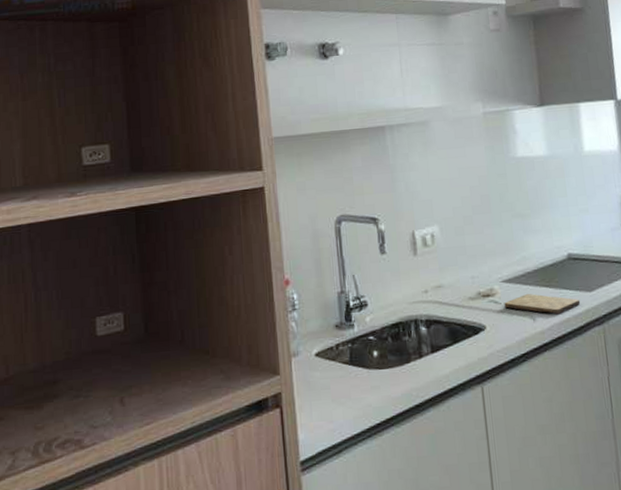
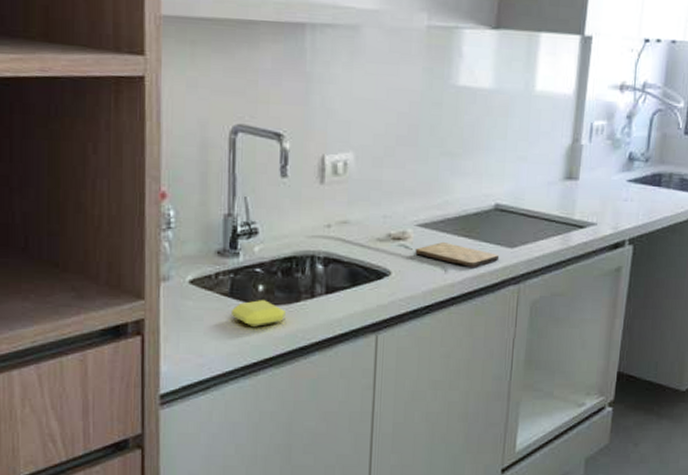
soap bar: none [353,364,400,391] -> present [232,300,286,328]

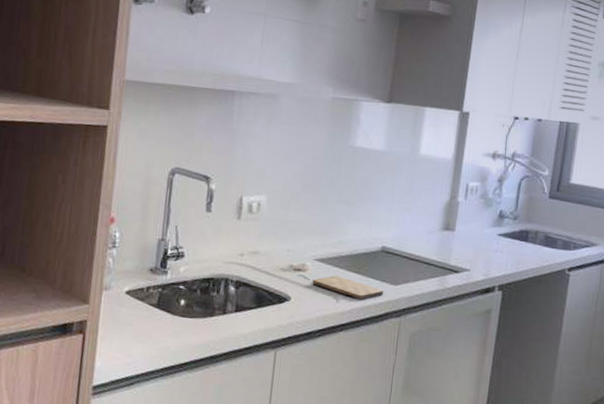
soap bar: present [232,300,286,328] -> none [157,312,201,336]

